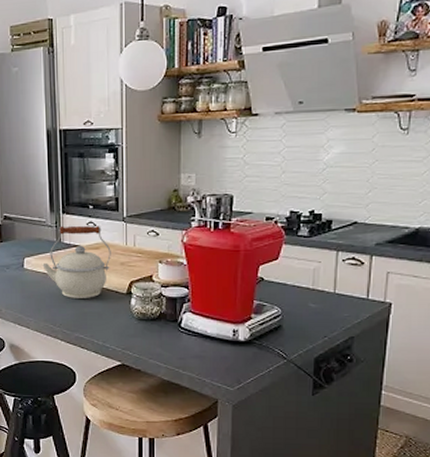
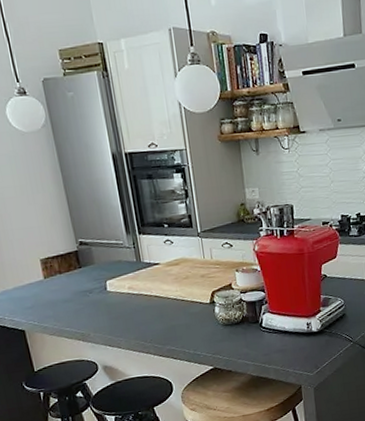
kettle: present [42,226,111,298] -> none [125,243,192,314]

